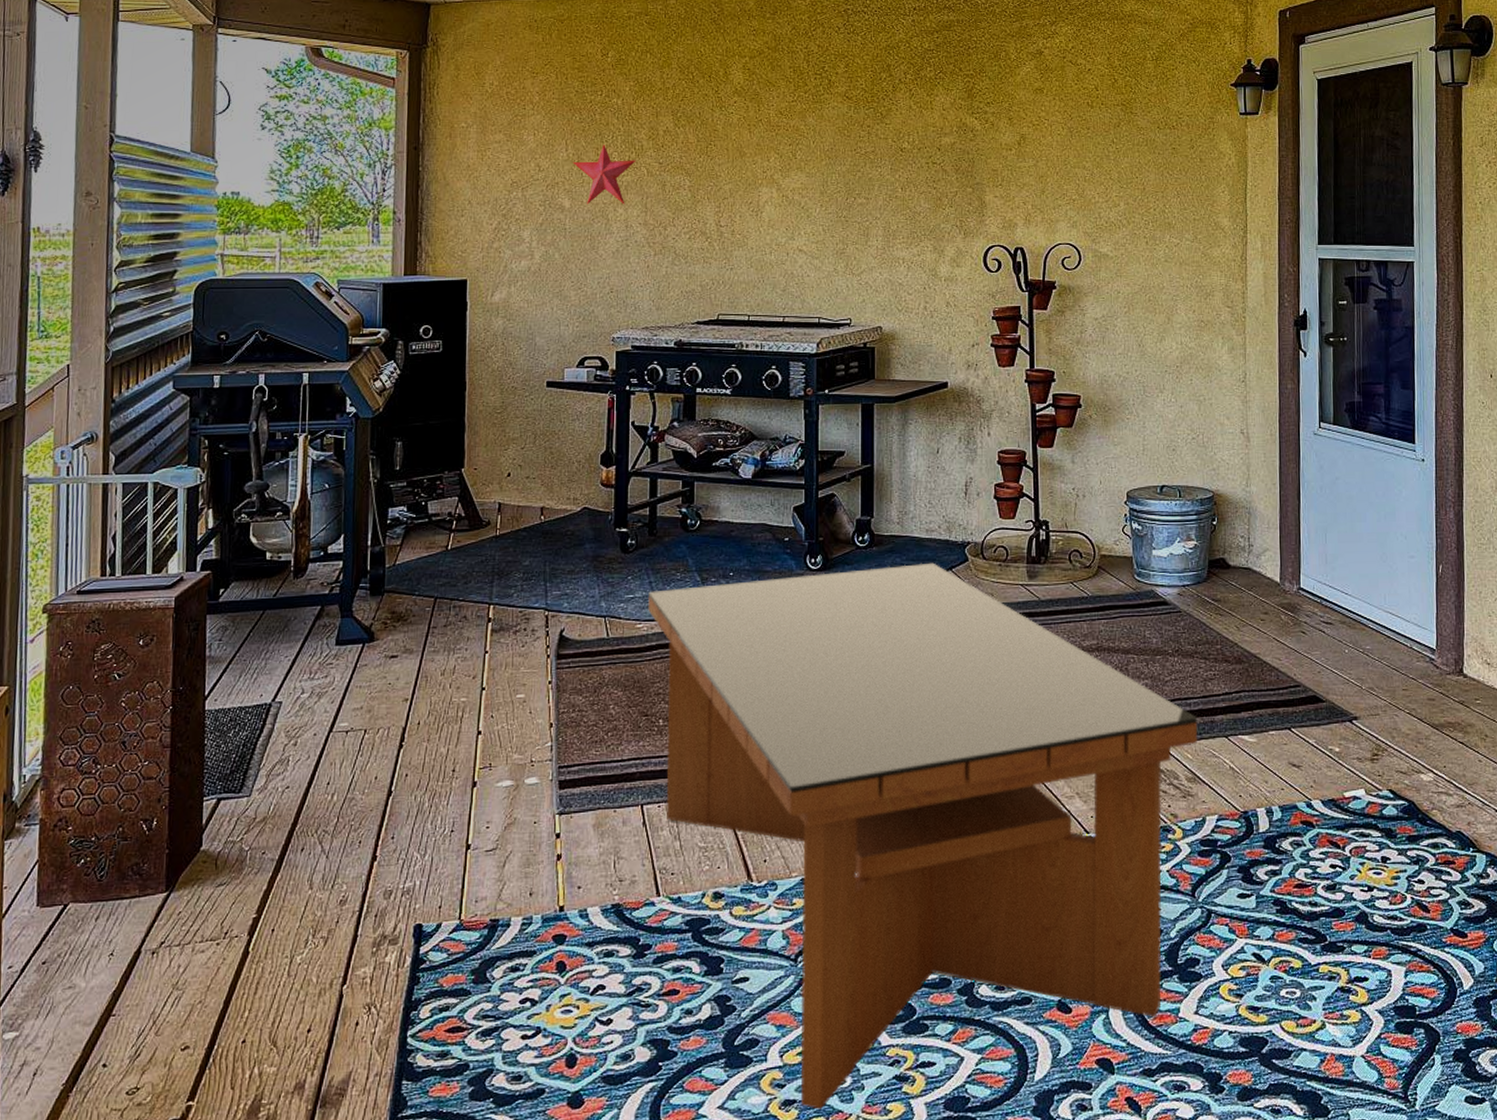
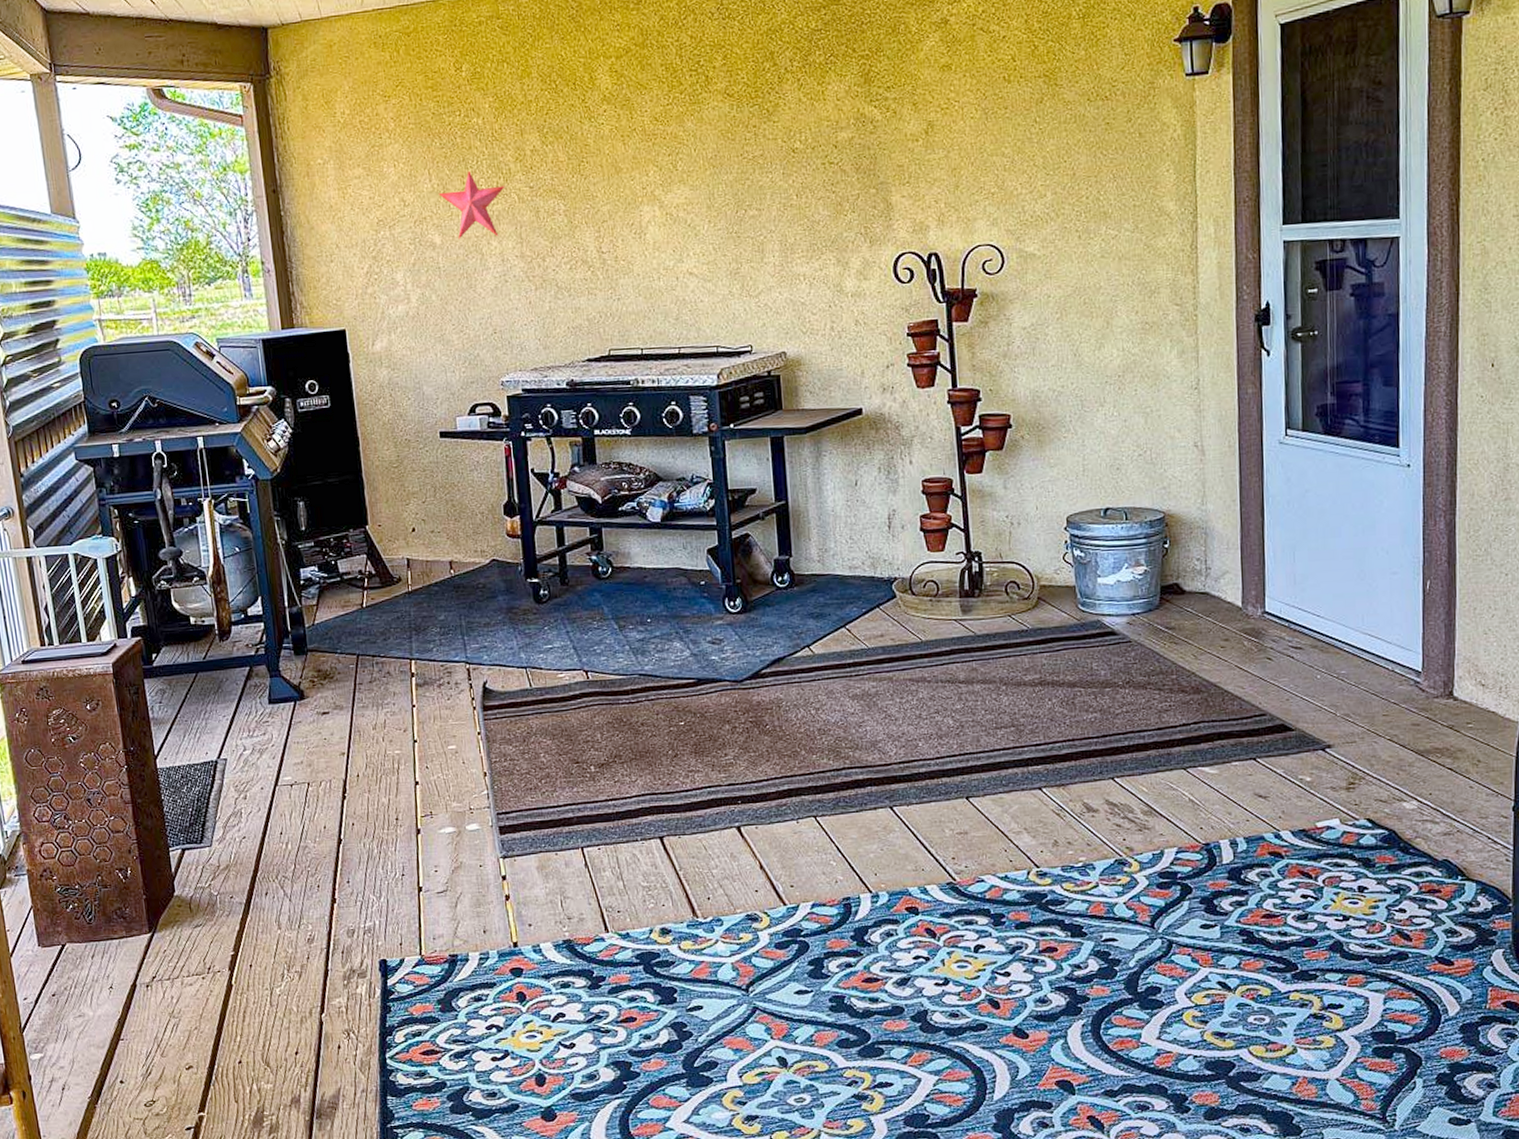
coffee table: present [647,562,1198,1110] -> none [566,600,1153,1124]

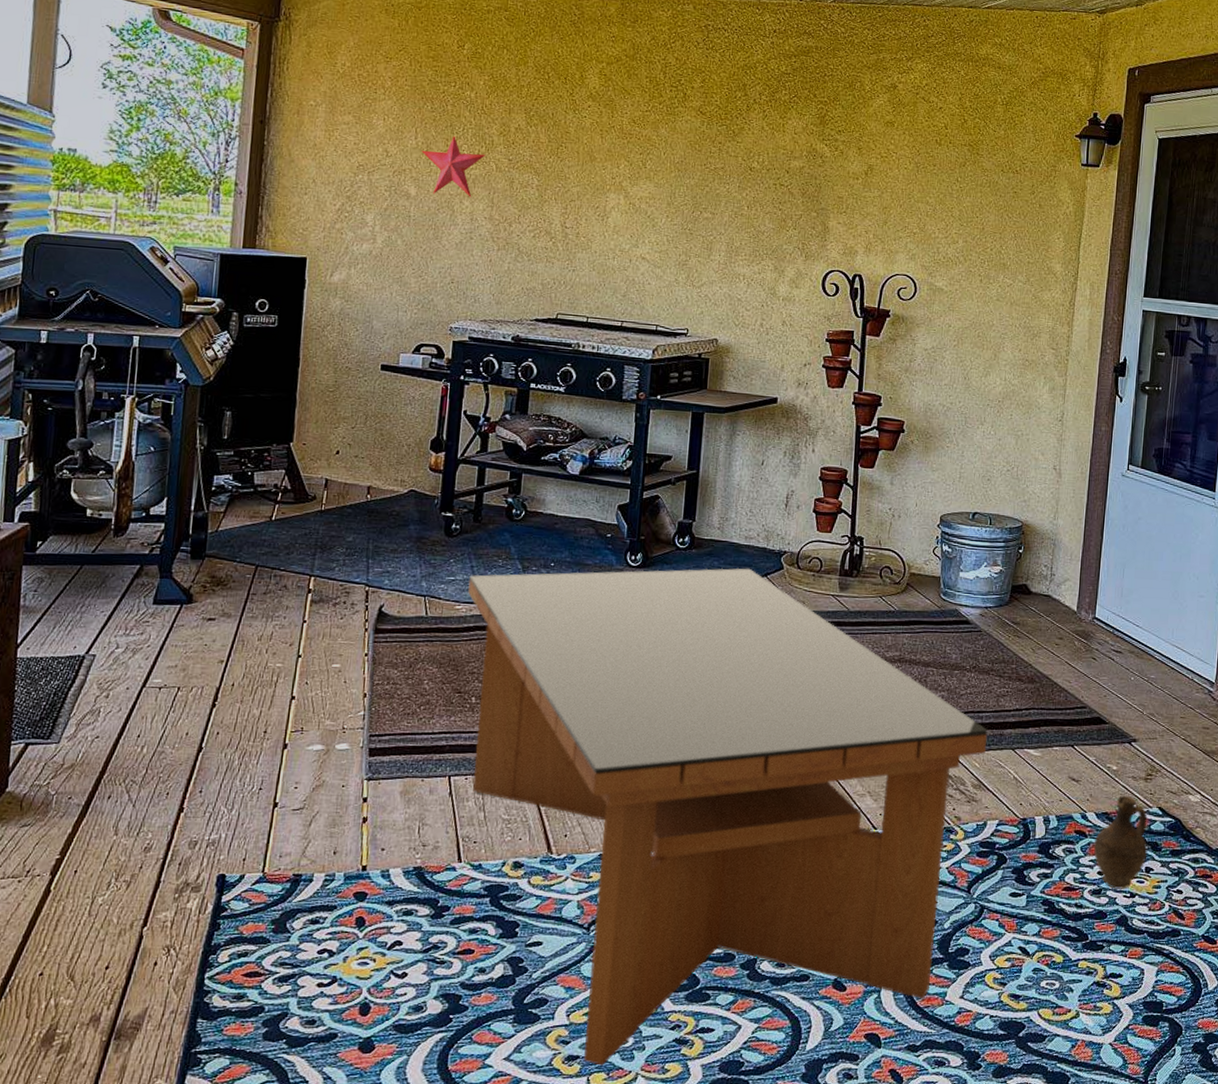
coffee table: none [566,600,1153,1124] -> present [467,568,988,1066]
ceramic jug: none [1292,808,1359,913] -> present [1093,795,1148,889]

